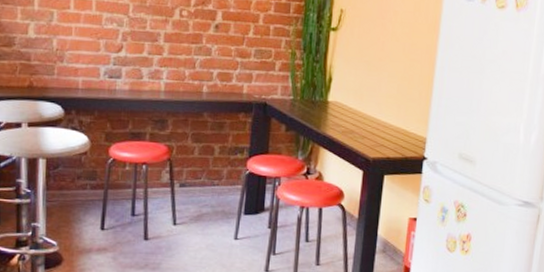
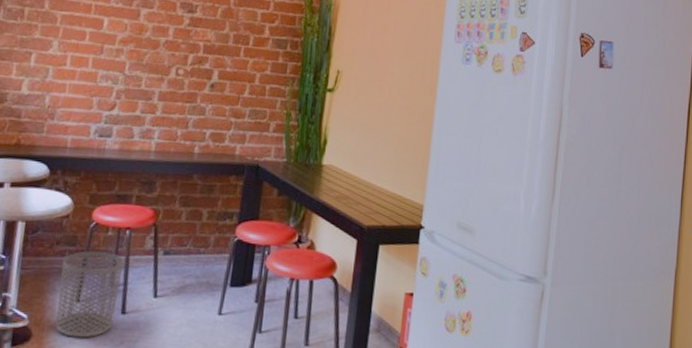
waste bin: none [84,184,143,261] -> present [55,251,124,338]

